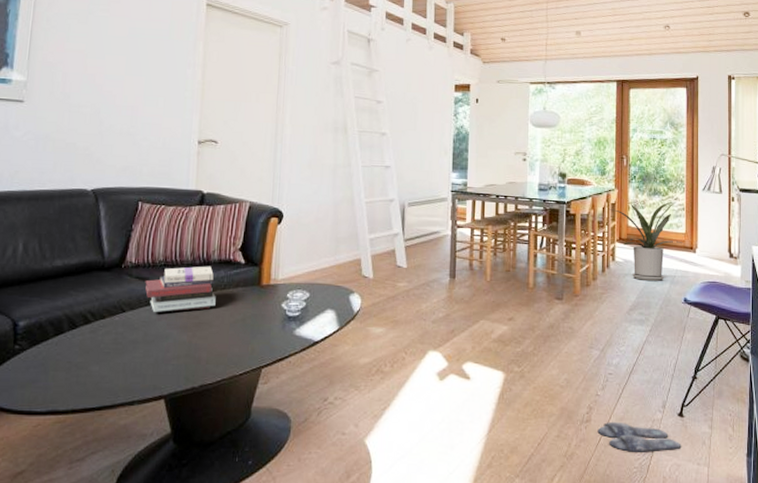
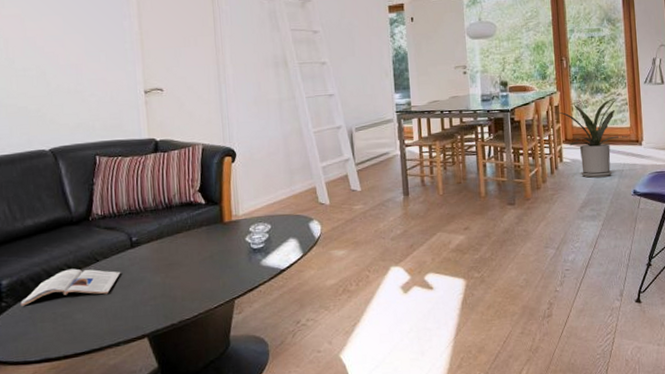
magazine: none [35,317,147,351] -> present [20,268,121,306]
books: present [144,266,216,312] -> none [113,209,183,258]
slippers: present [597,421,682,452] -> none [559,313,641,341]

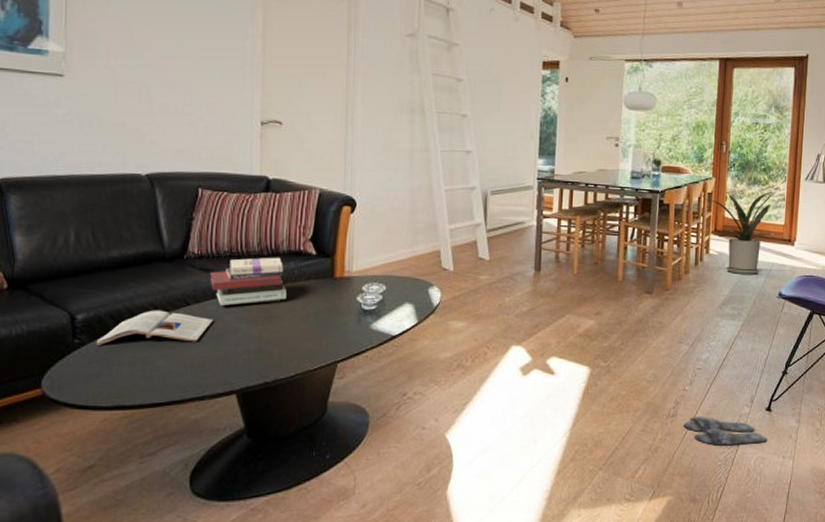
books: none [113,209,183,258] -> present [209,257,287,305]
slippers: none [559,313,641,341] -> present [683,416,768,446]

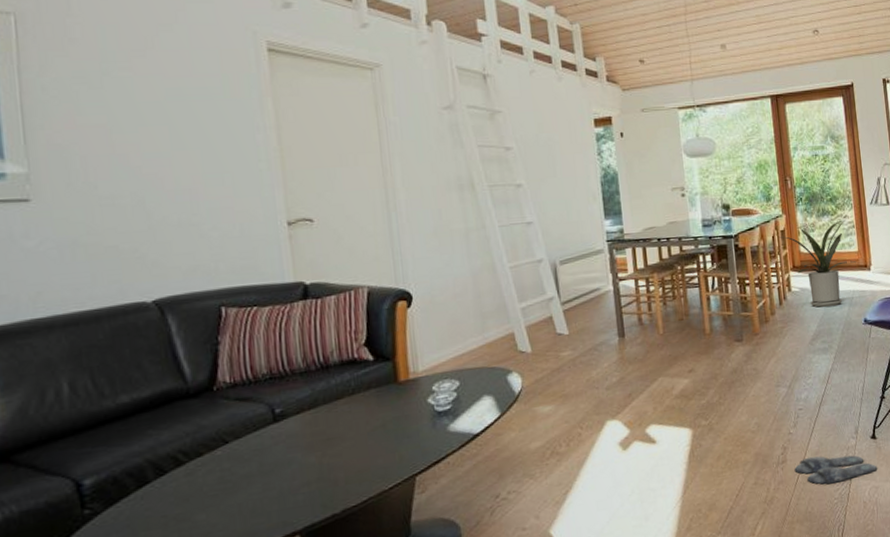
magazine: present [96,310,214,345] -> none [113,453,260,512]
books: present [209,257,287,305] -> none [248,370,345,436]

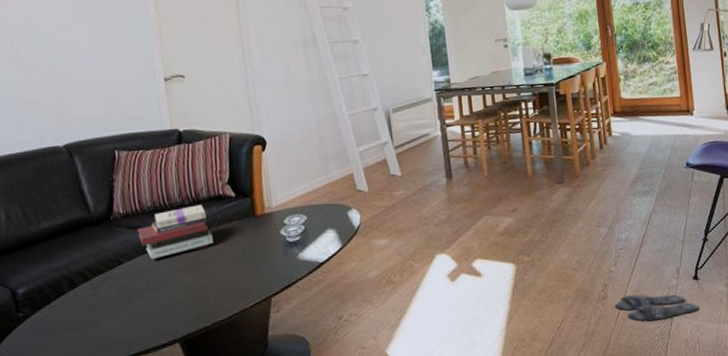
books: none [248,370,345,436] -> present [137,204,213,259]
house plant: present [778,219,860,308] -> none [599,65,682,152]

